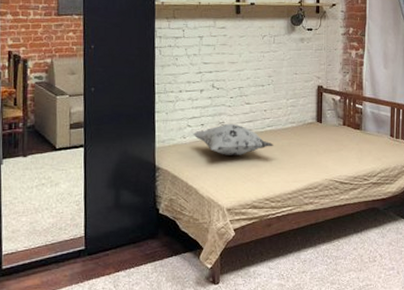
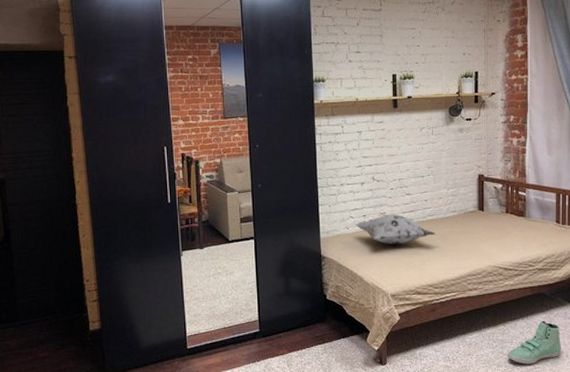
sneaker: none [340,235,393,282] -> present [507,320,561,364]

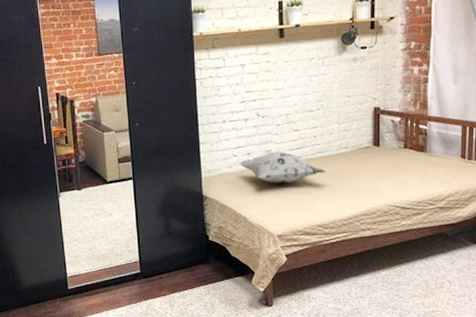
sneaker: present [507,320,561,364] -> none [403,262,463,307]

